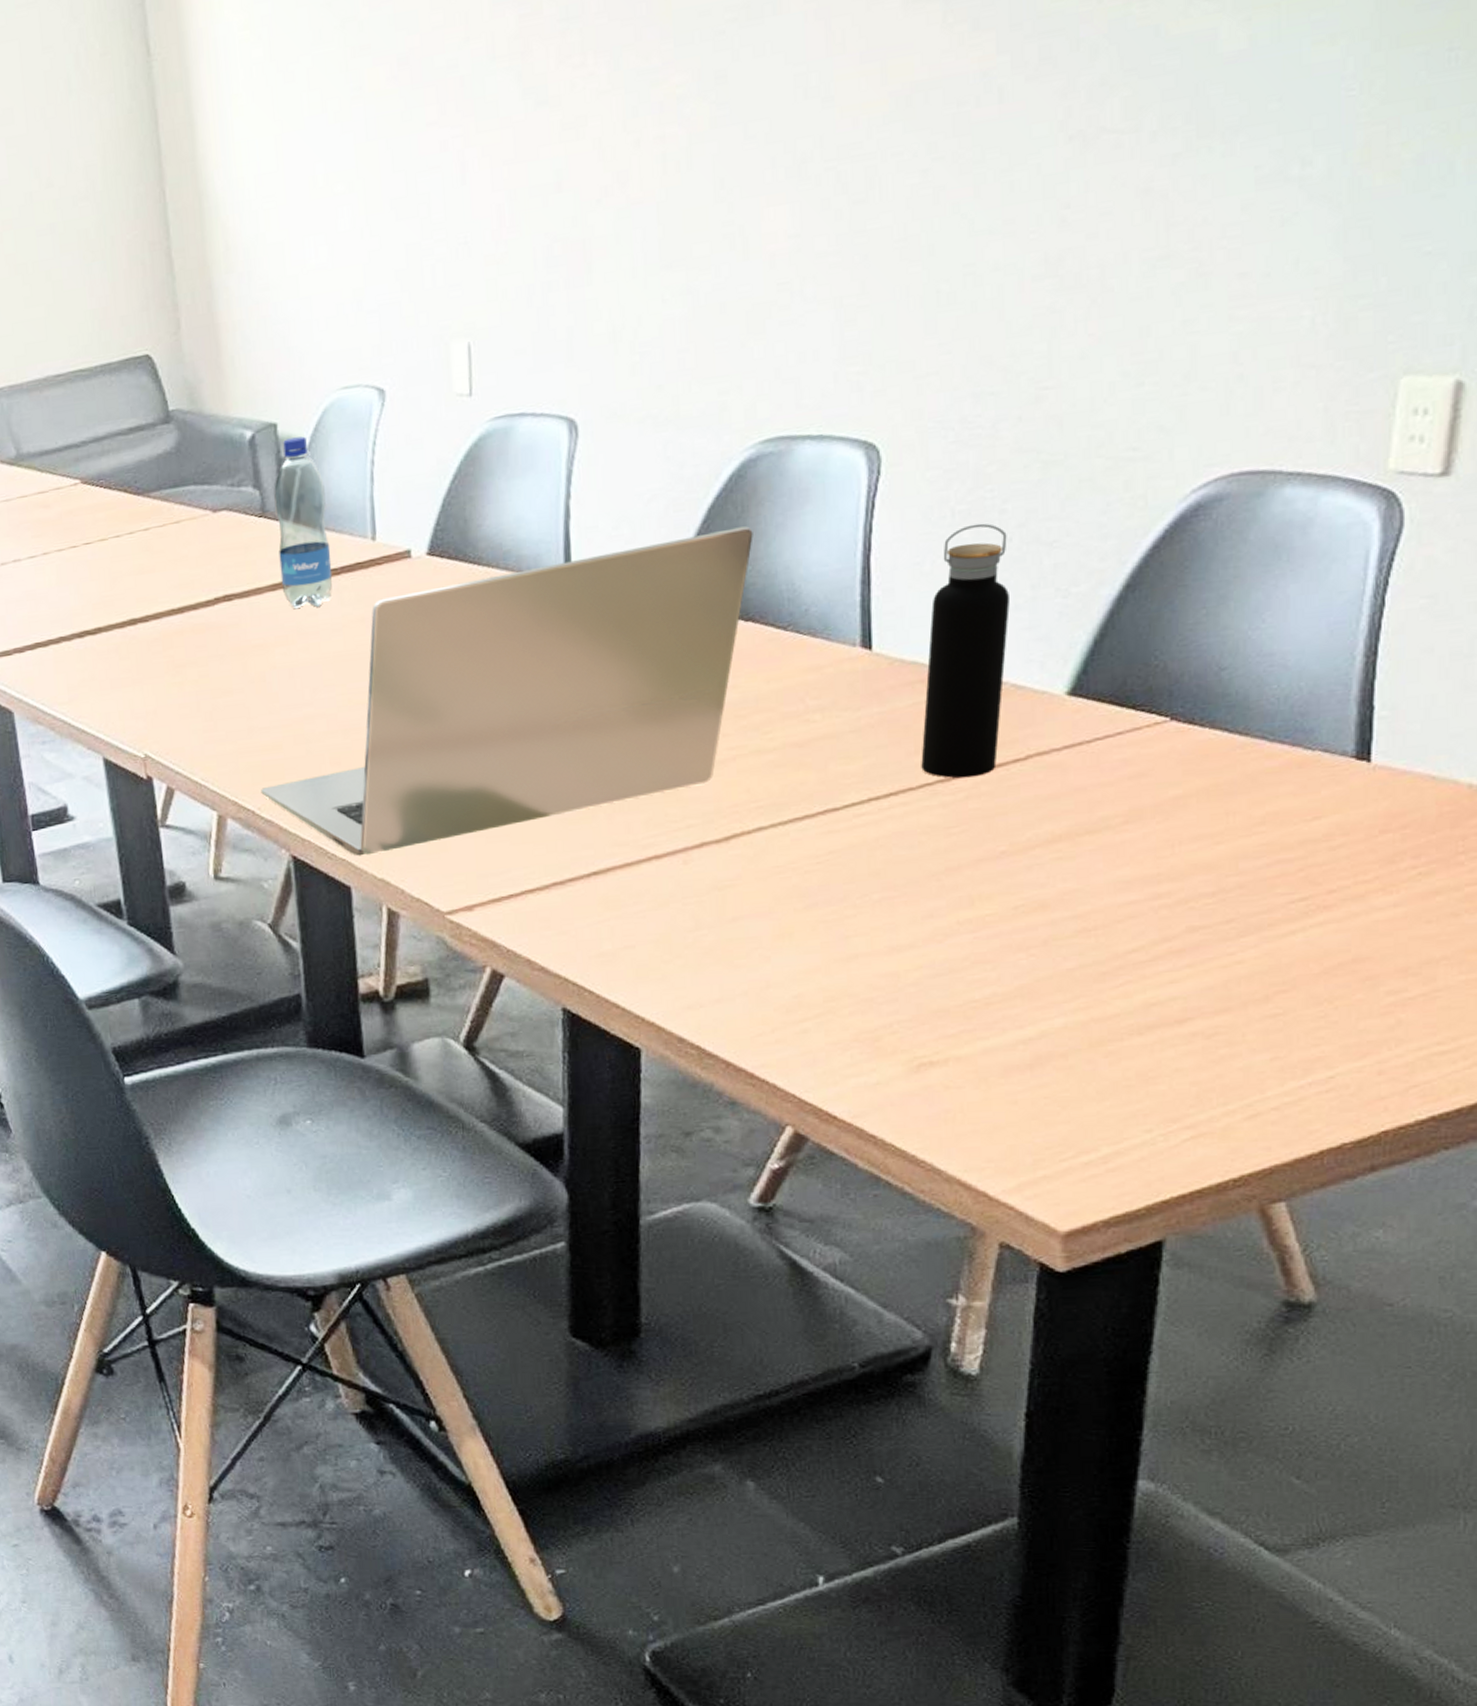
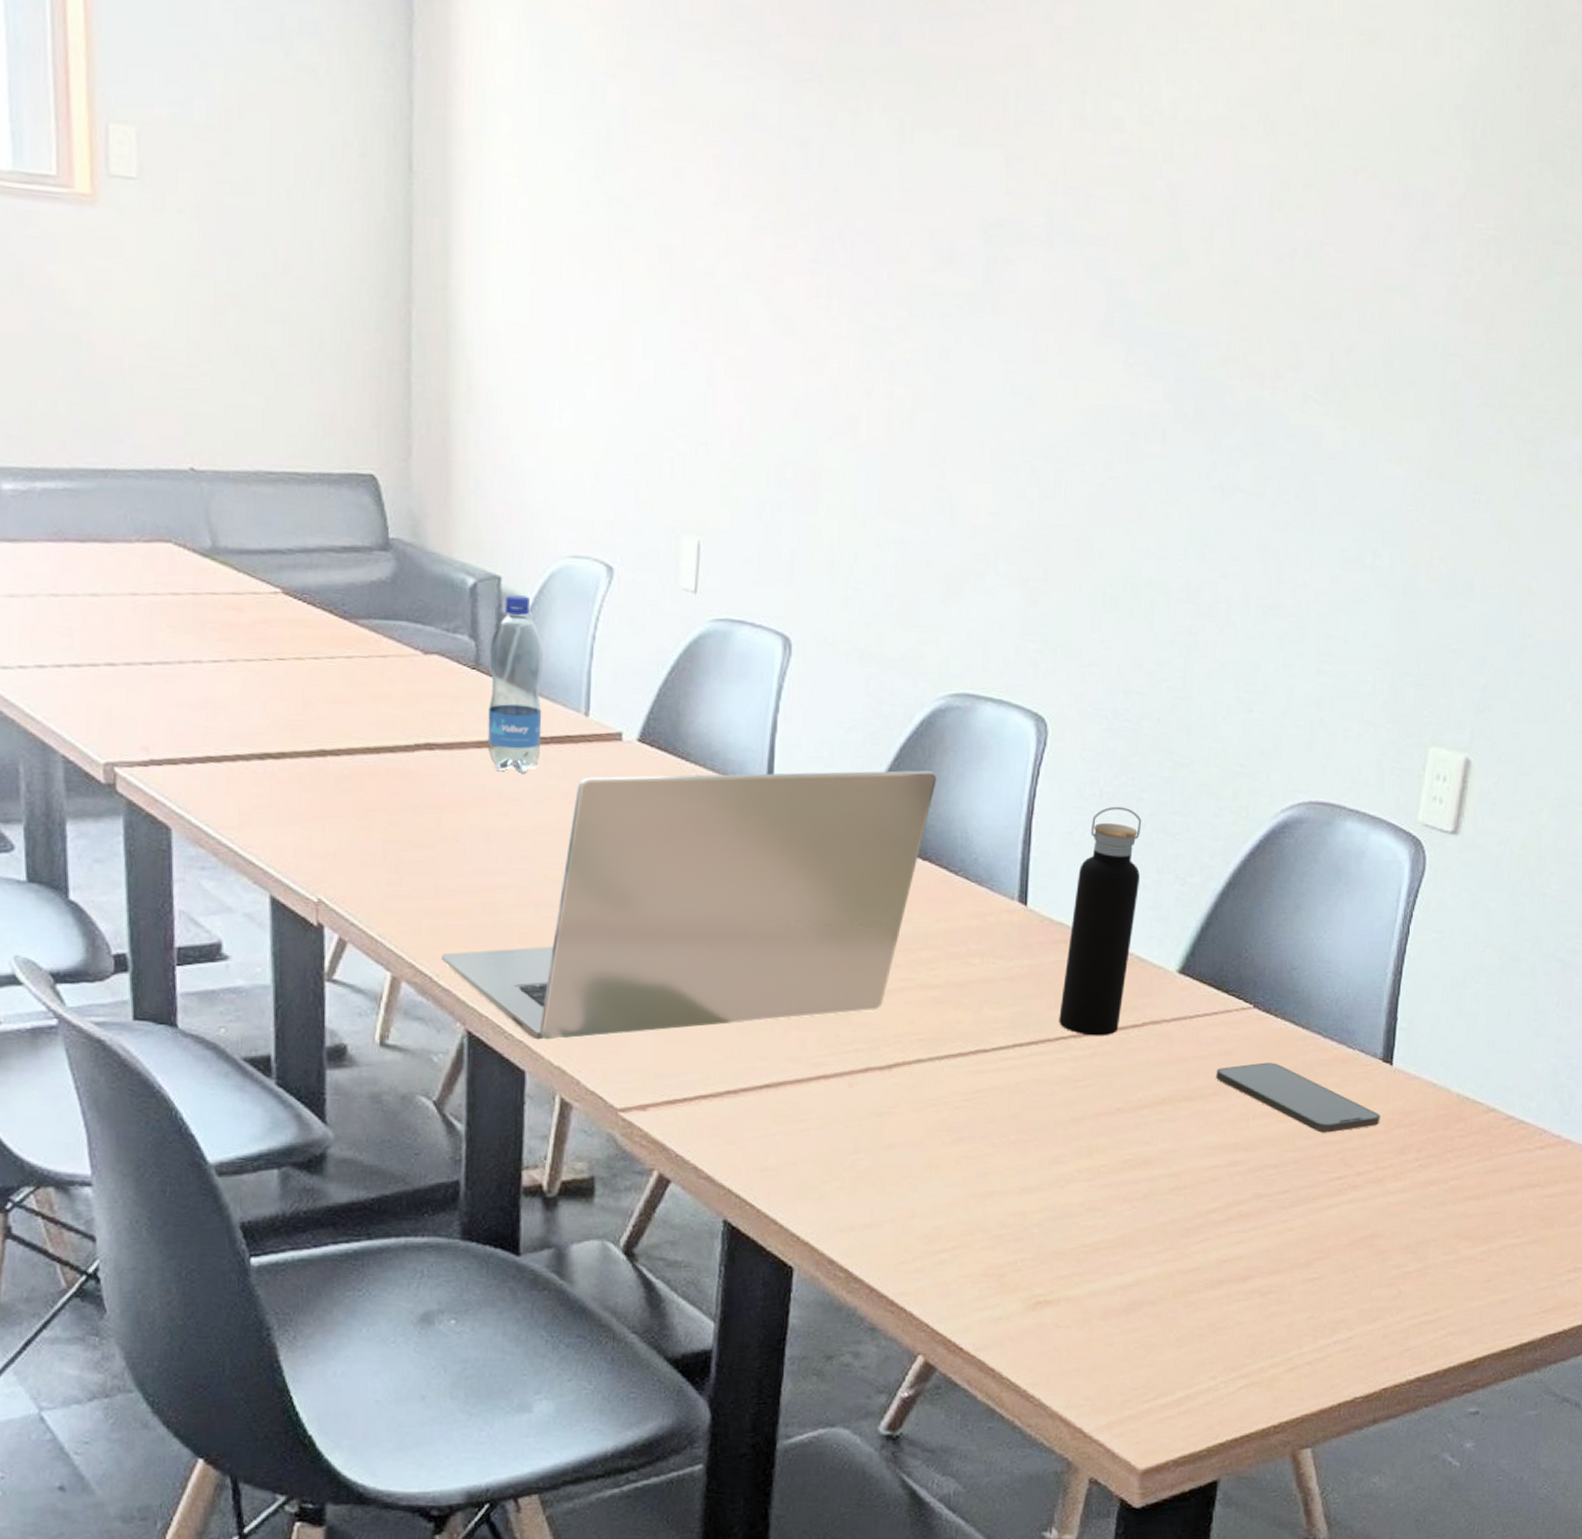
phone: none [1126,778,1357,851] -> present [1216,1062,1380,1133]

